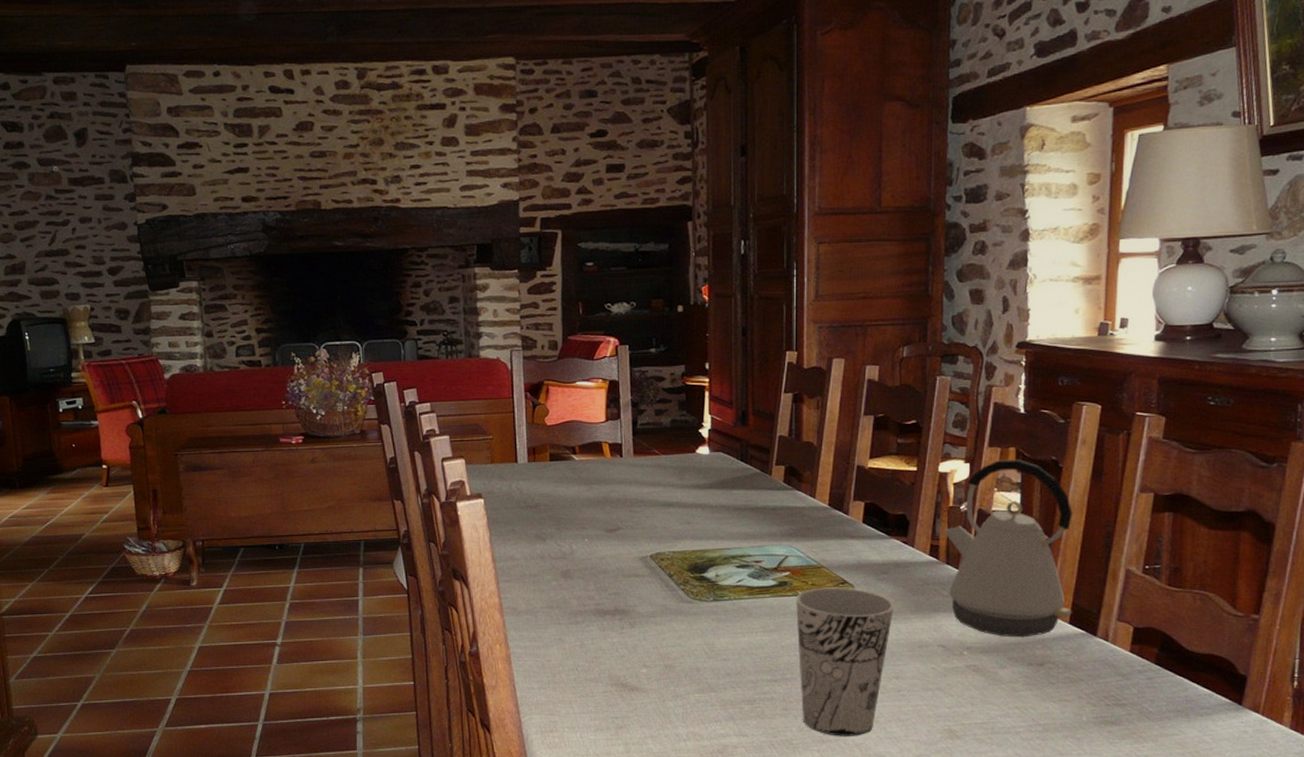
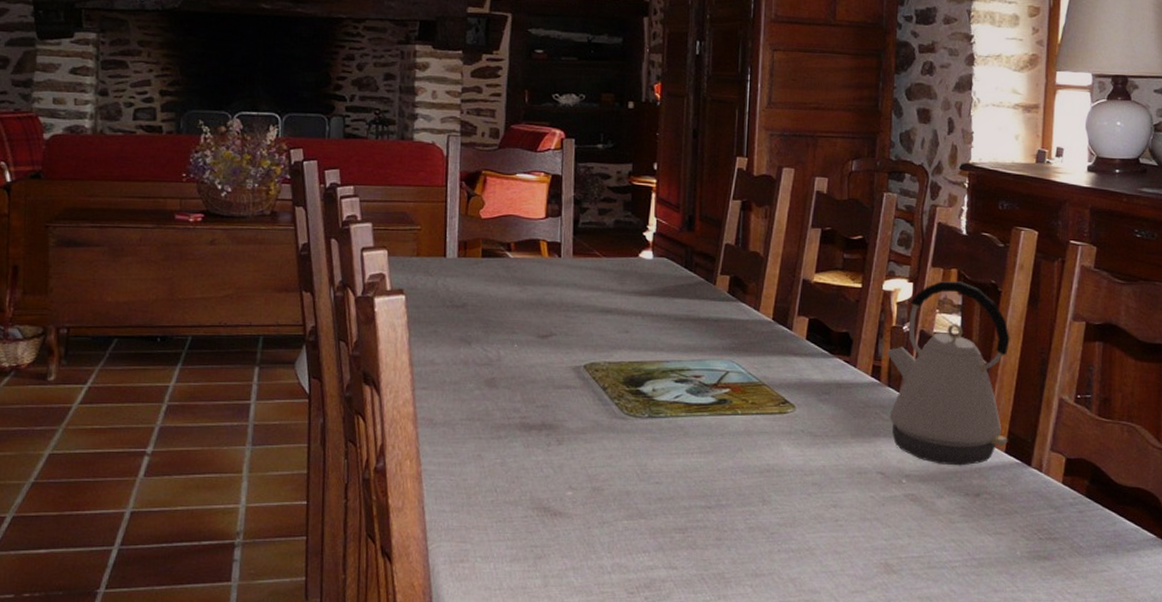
cup: present [796,587,895,736] -> none [734,407,835,570]

